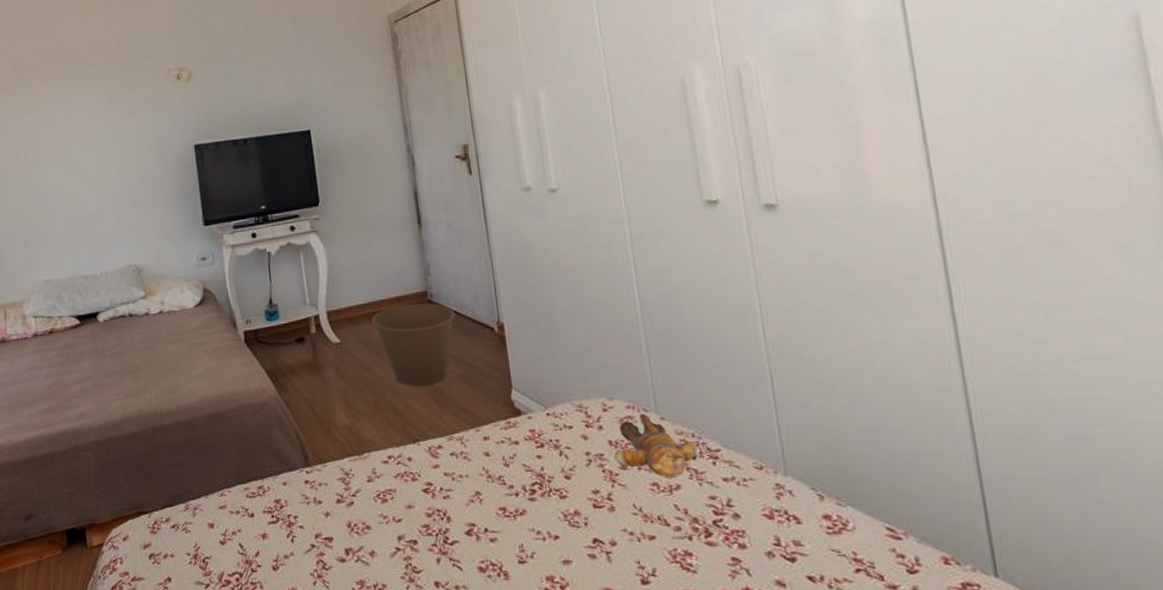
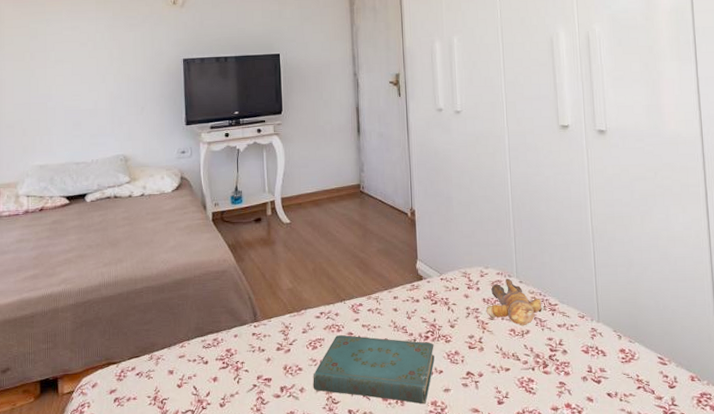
basket: present [372,303,455,386] -> none [316,193,380,258]
book: none [384,485,547,579] -> present [313,334,435,404]

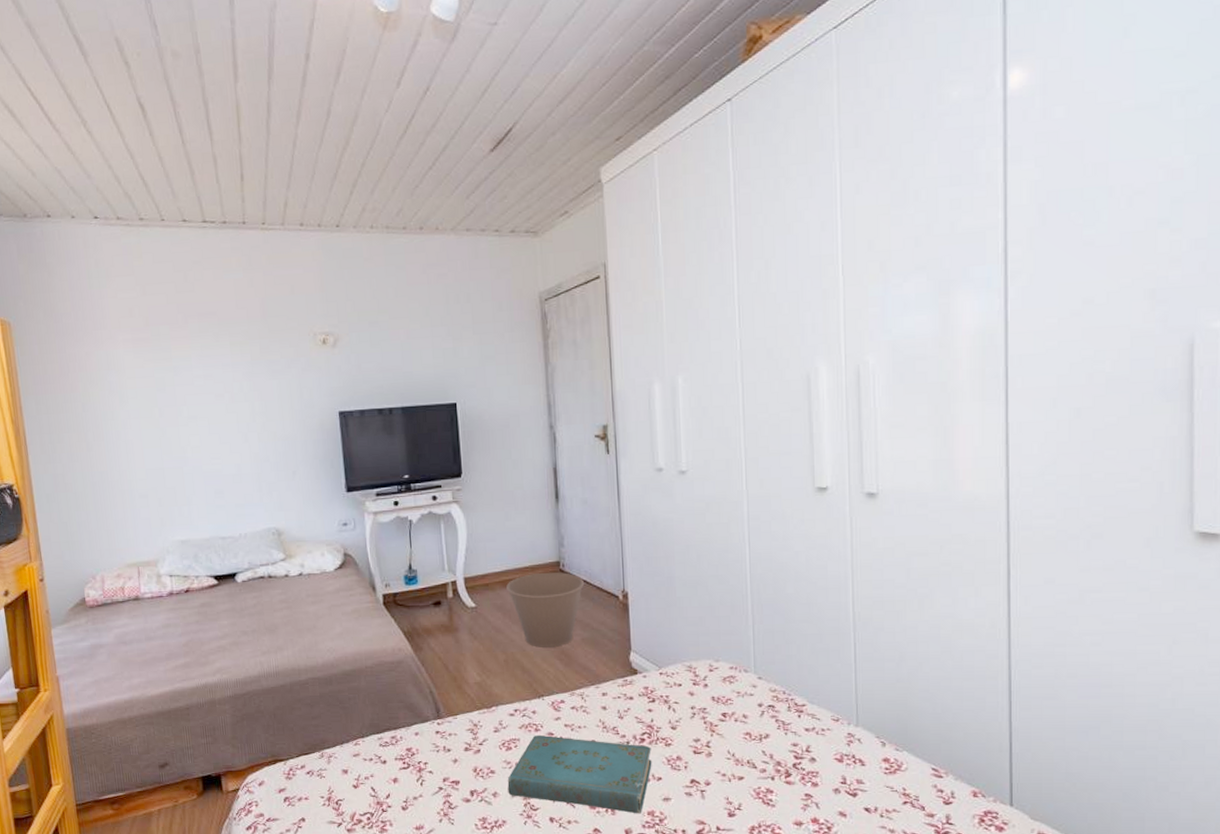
basket: none [316,193,380,258] -> present [506,572,584,647]
teddy bear: present [411,274,542,326] -> none [623,668,786,730]

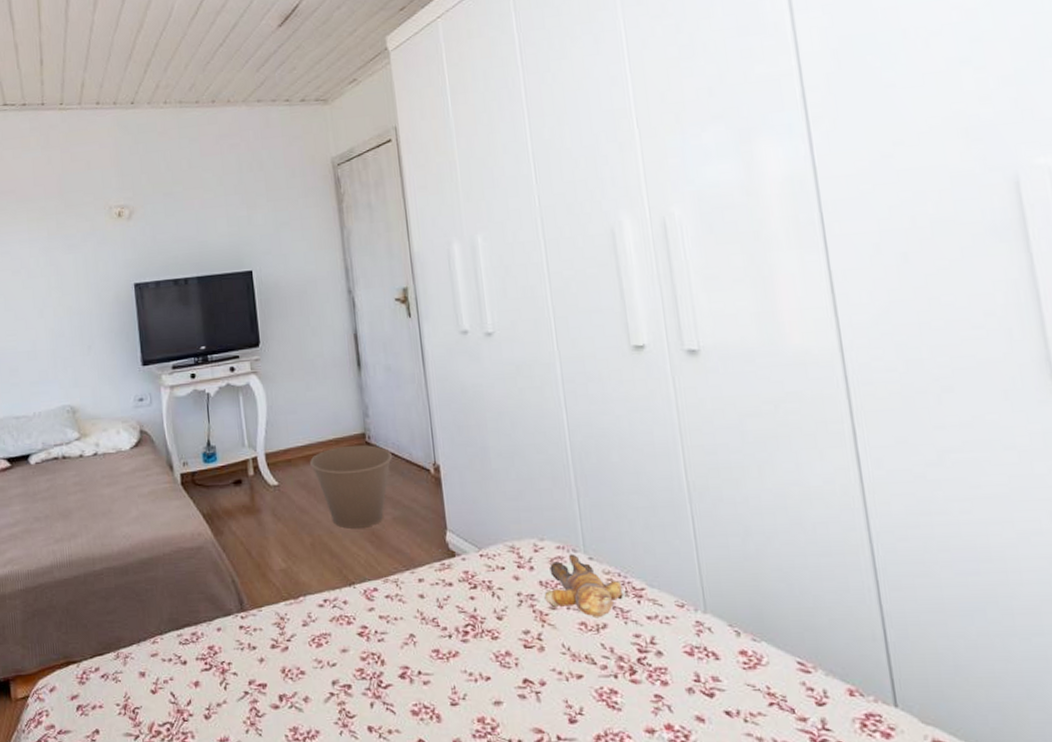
book: present [507,734,652,814] -> none [319,628,479,721]
teddy bear: none [623,668,786,730] -> present [439,549,623,619]

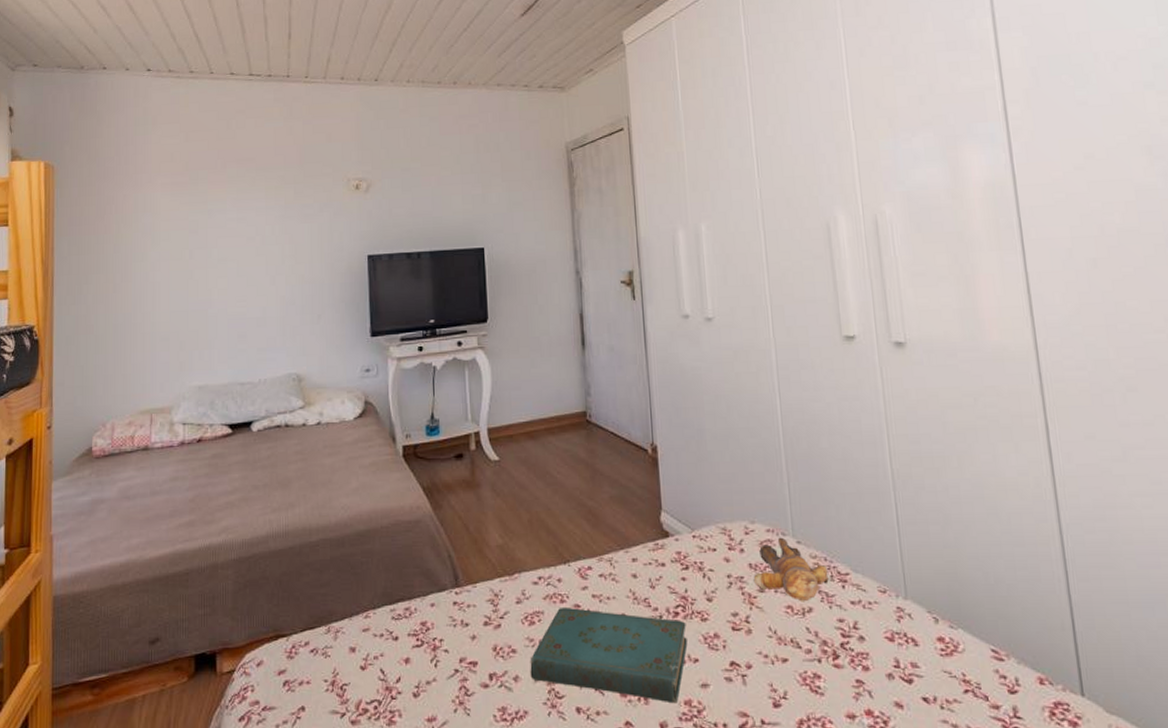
basket: present [310,445,392,529] -> none [531,423,611,506]
book: none [319,628,479,721] -> present [530,606,688,704]

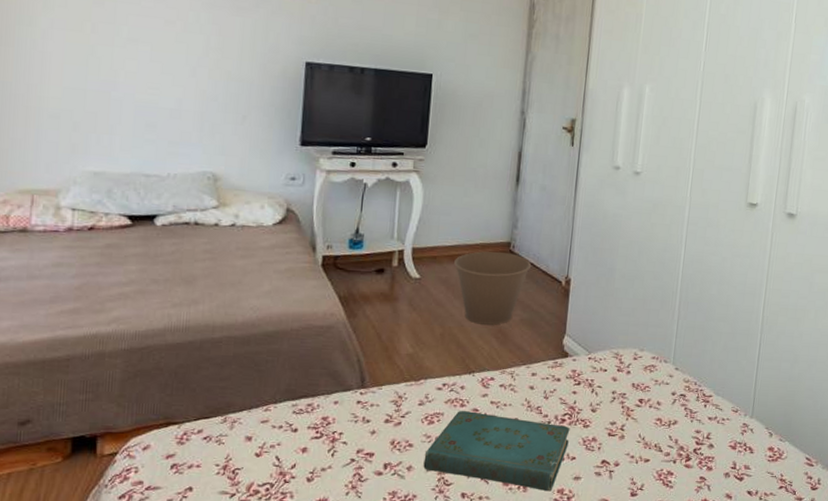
basket: none [531,423,611,506] -> present [454,251,531,325]
teddy bear: present [654,529,829,602] -> none [555,350,696,416]

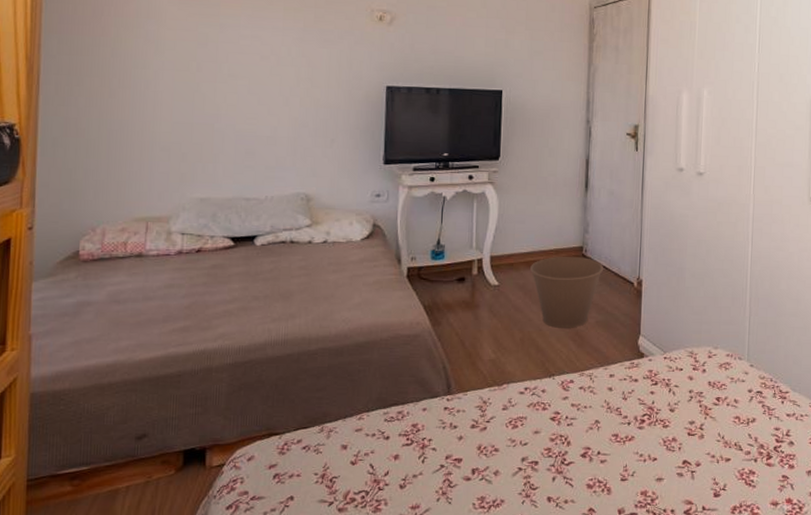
book: present [423,410,570,492] -> none [509,413,650,494]

